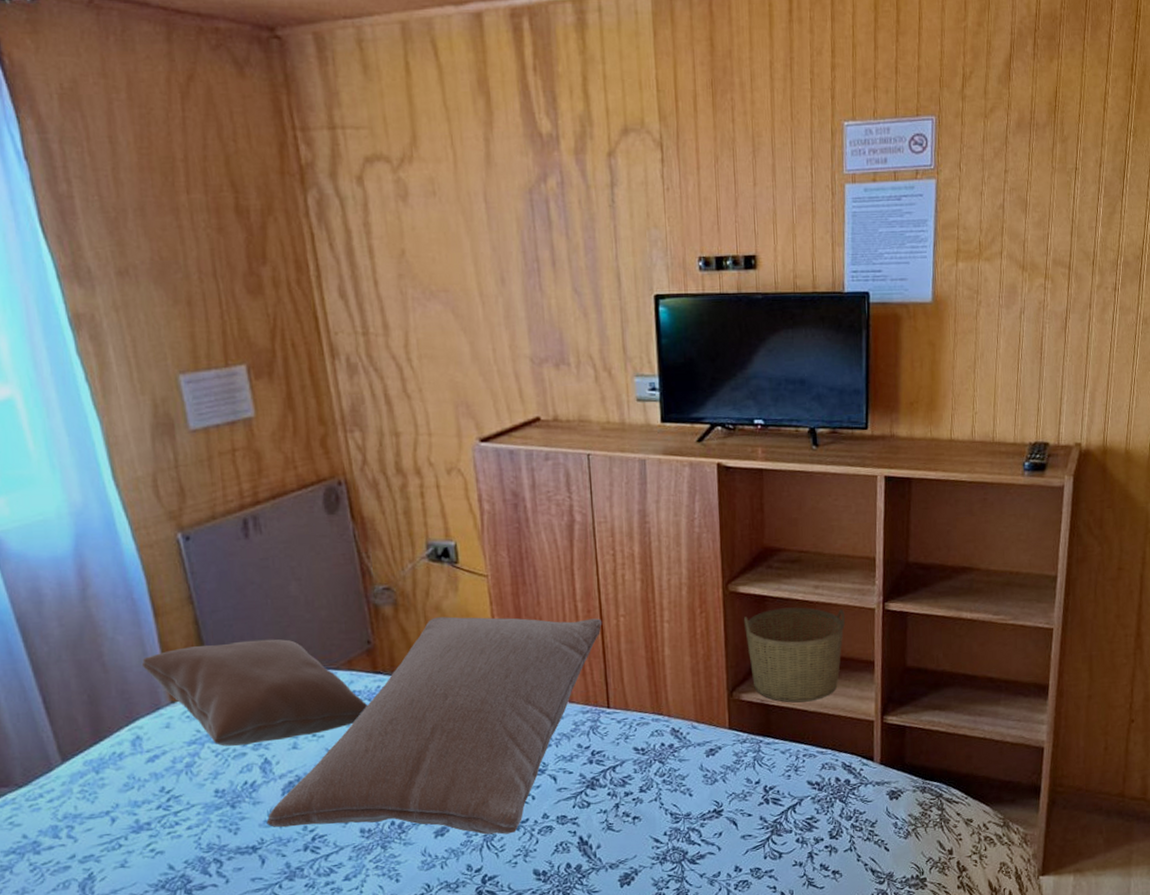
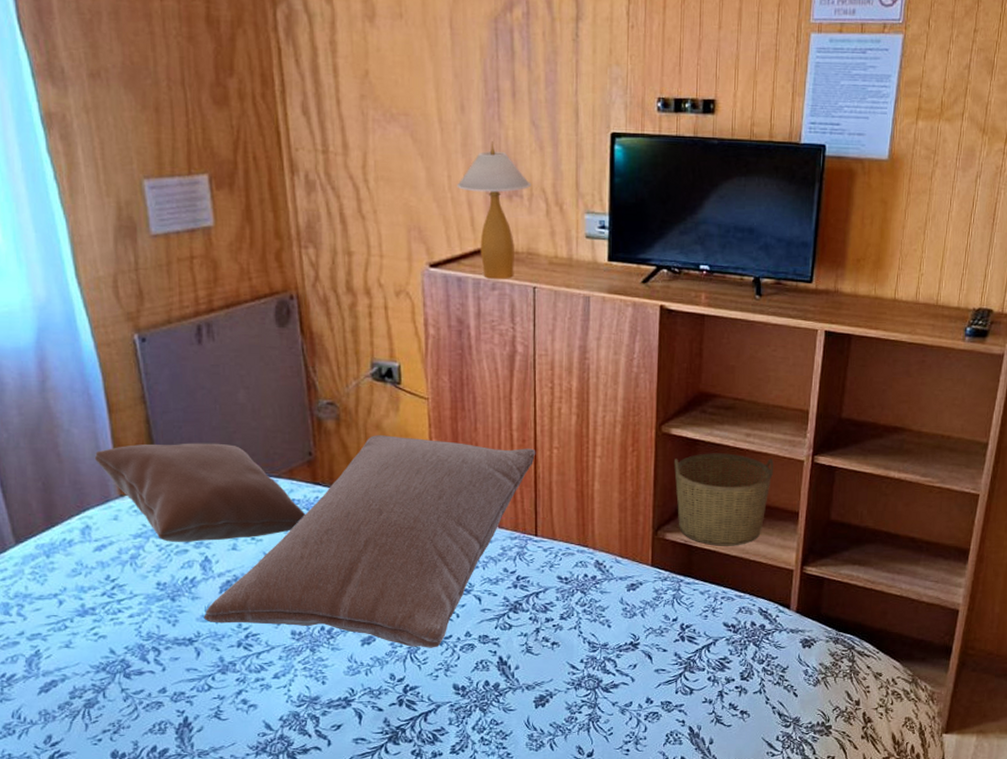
table lamp: none [502,311,578,450] -> present [457,141,532,280]

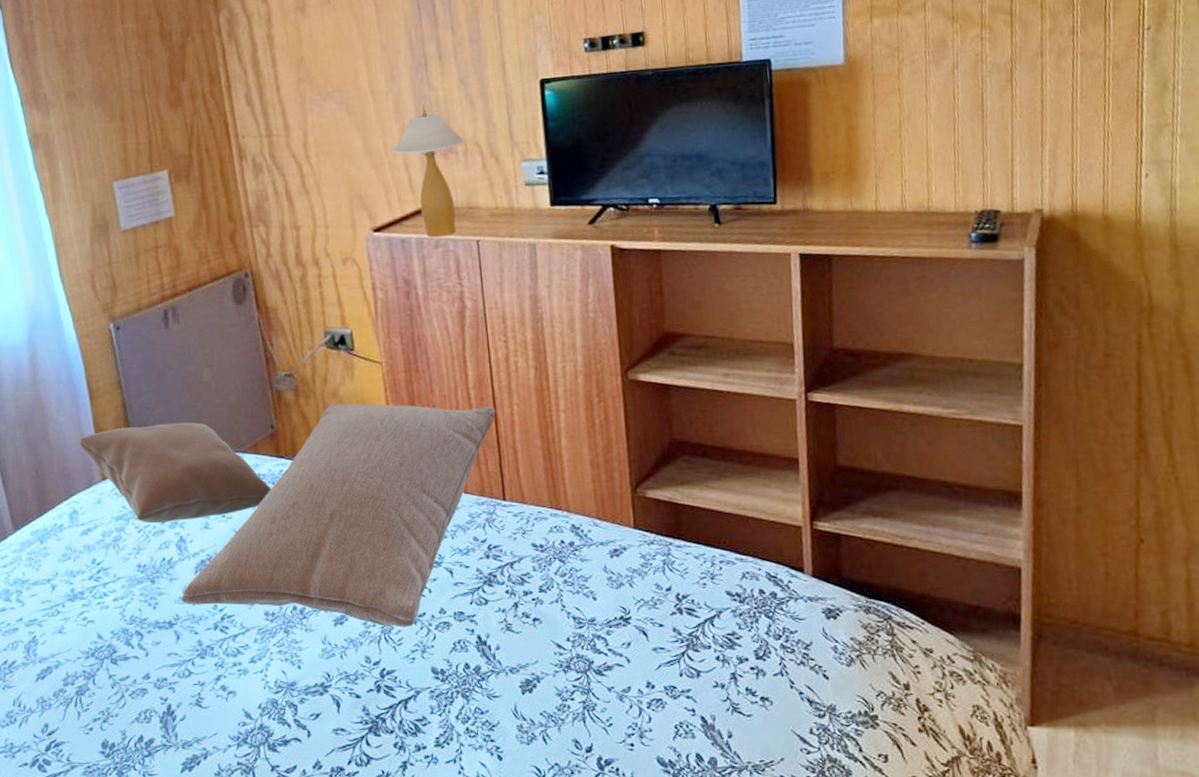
basket: present [673,453,773,546] -> none [645,397,761,502]

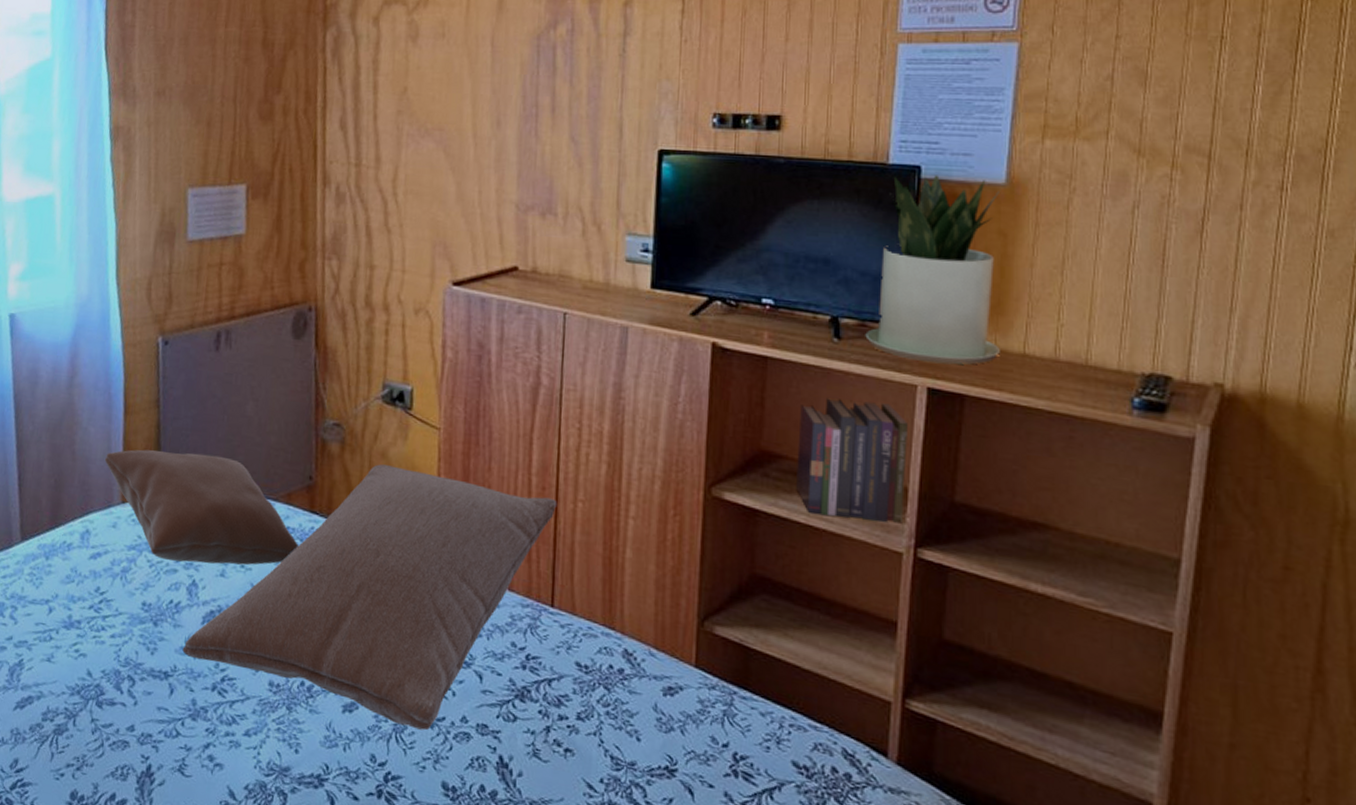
table lamp: present [393,104,465,238] -> none [487,157,568,304]
books: none [694,273,792,379] -> present [796,398,908,523]
planter: none [741,63,858,232] -> present [865,175,1001,365]

